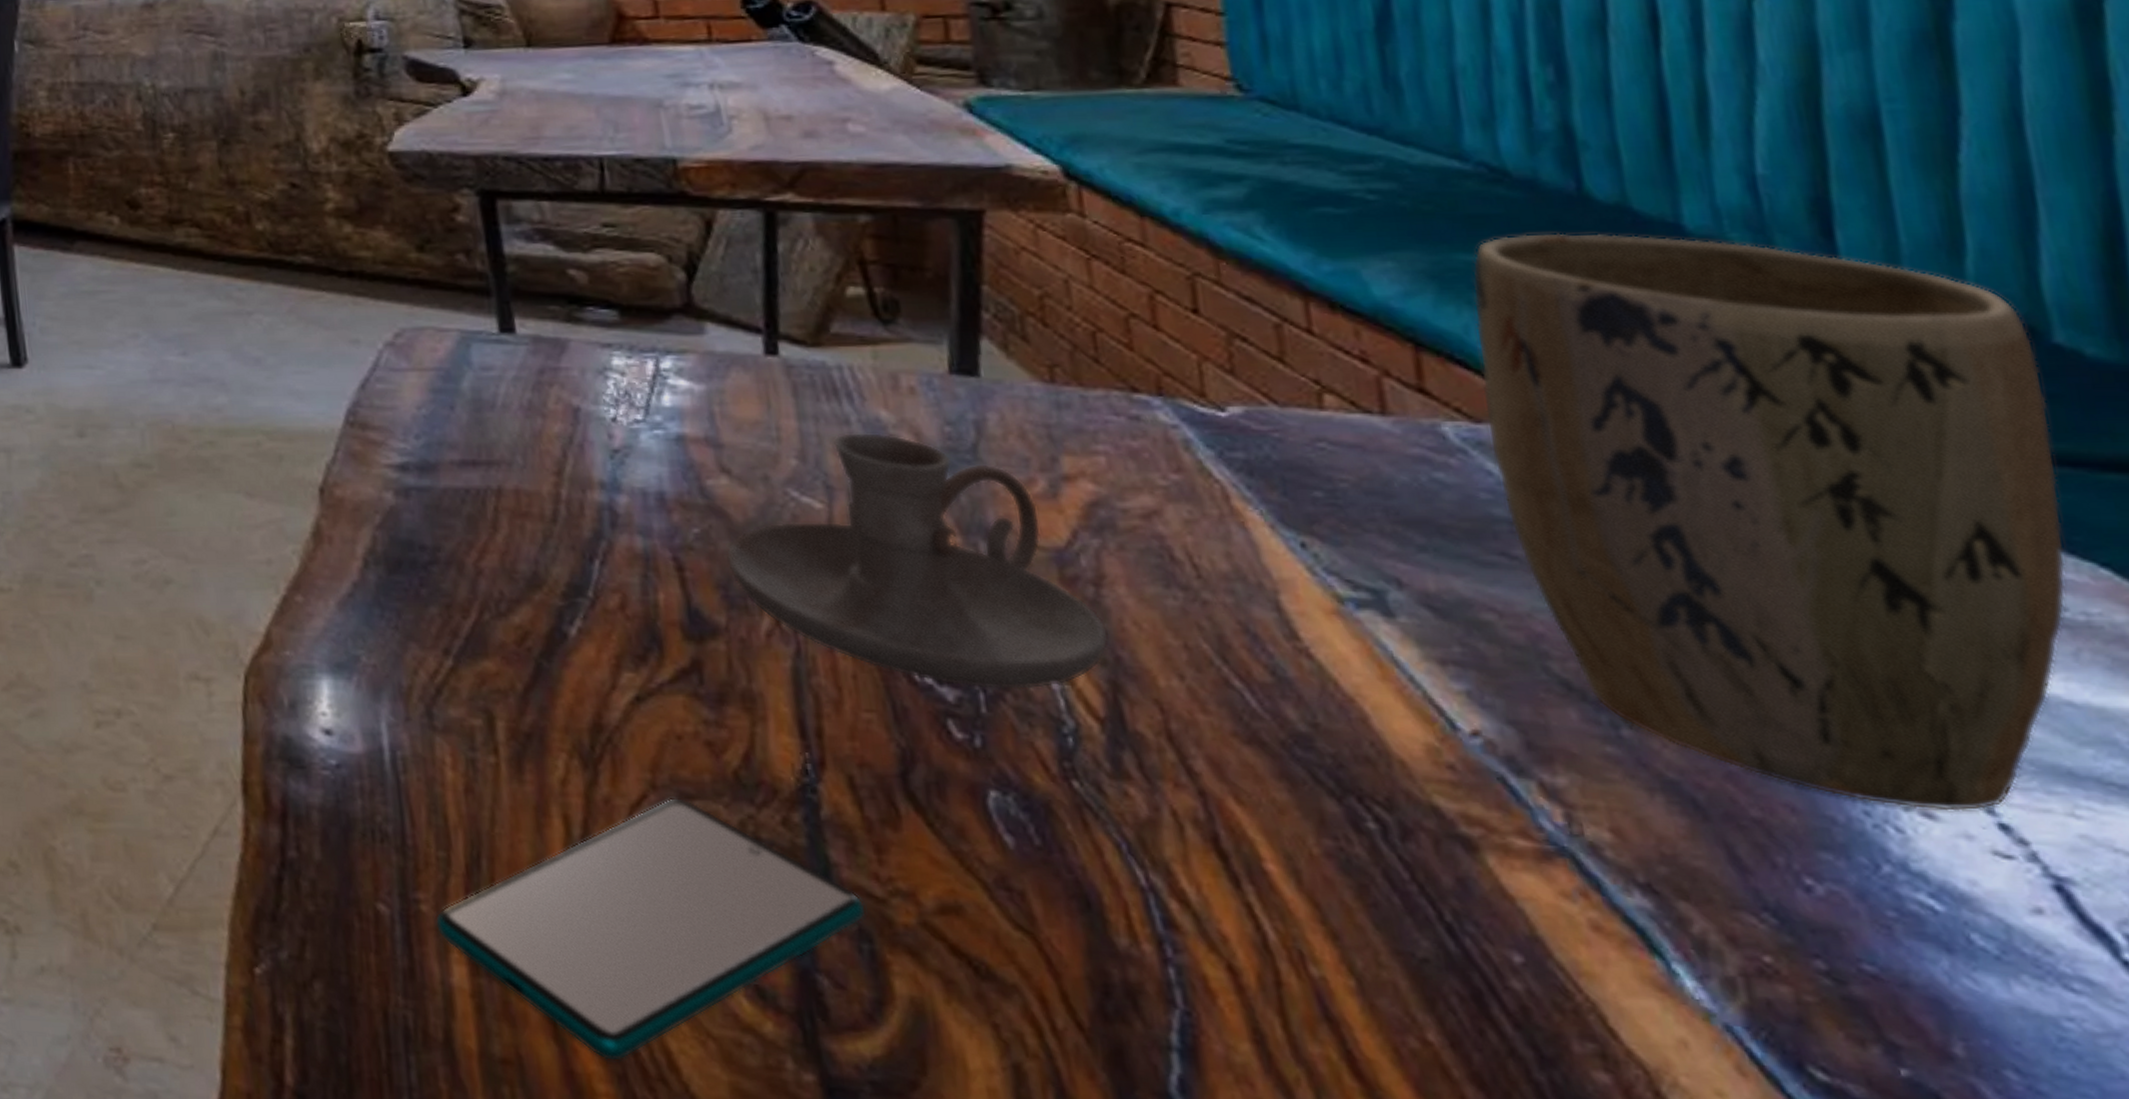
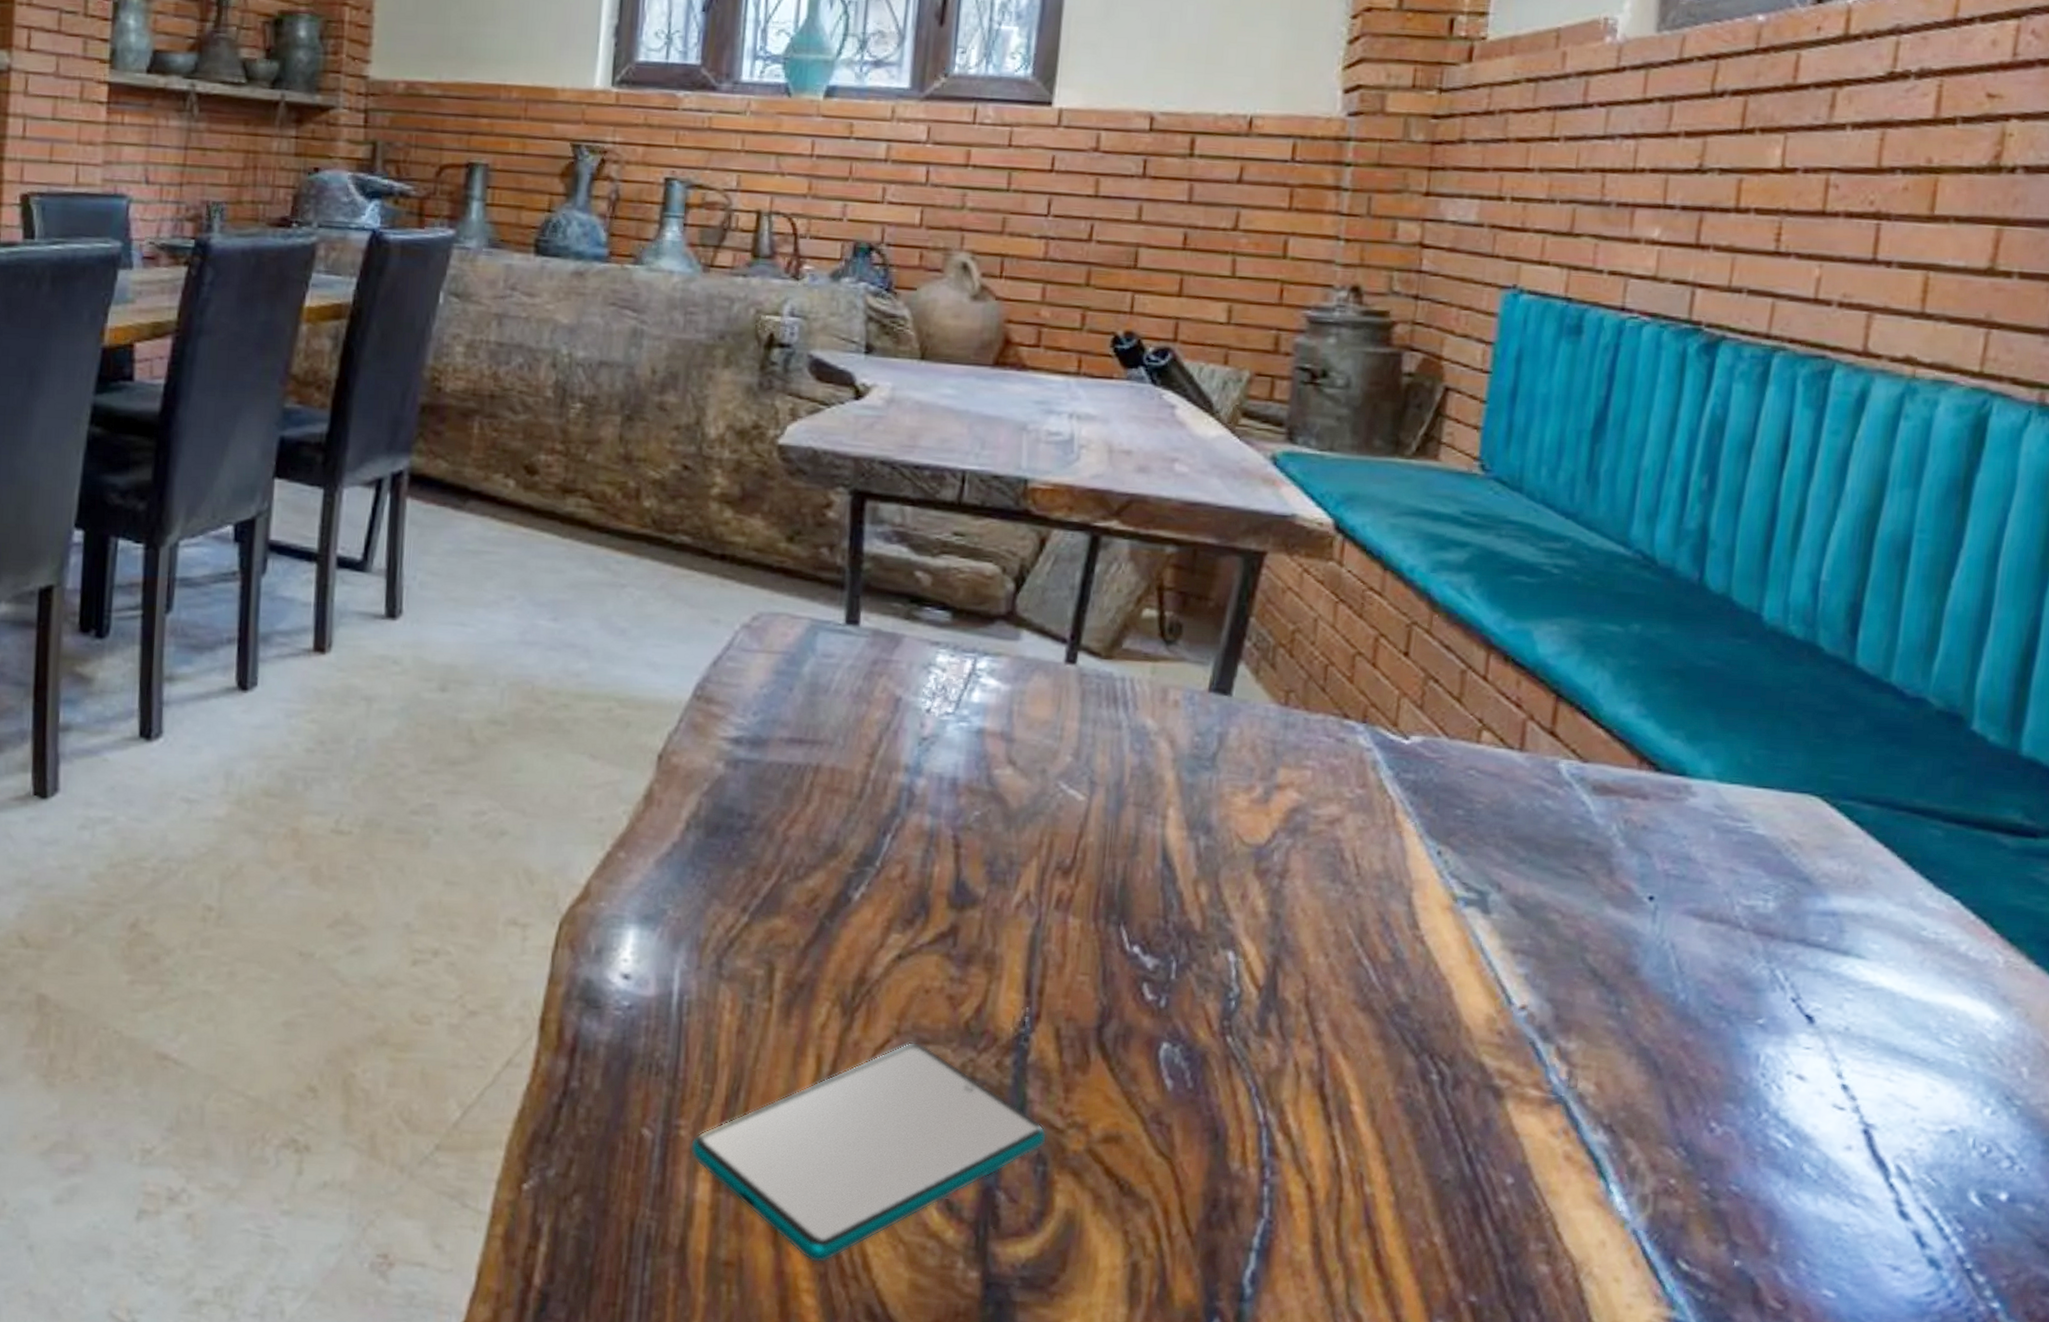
candle holder: present [725,432,1109,690] -> none [996,736,1281,961]
plant pot: present [1472,232,2067,812] -> none [1587,612,1959,1075]

